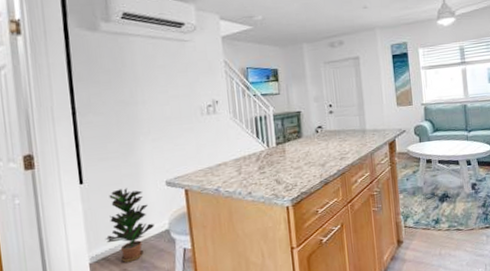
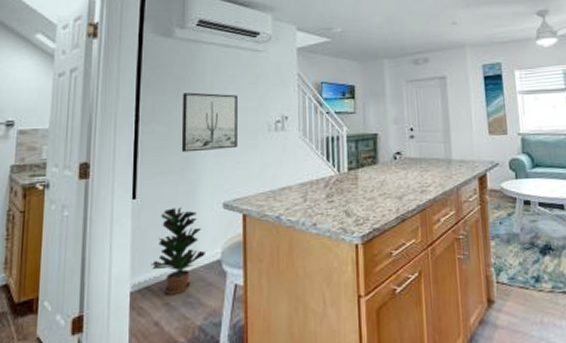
wall art: none [116,83,174,139] -> present [181,92,238,153]

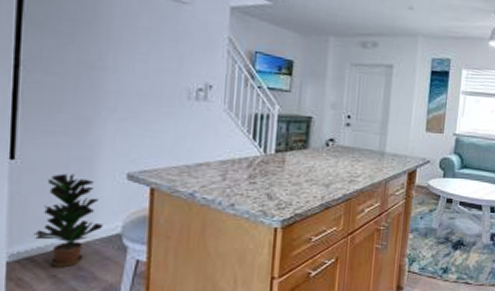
wall art: present [181,92,238,153] -> none [76,39,152,114]

